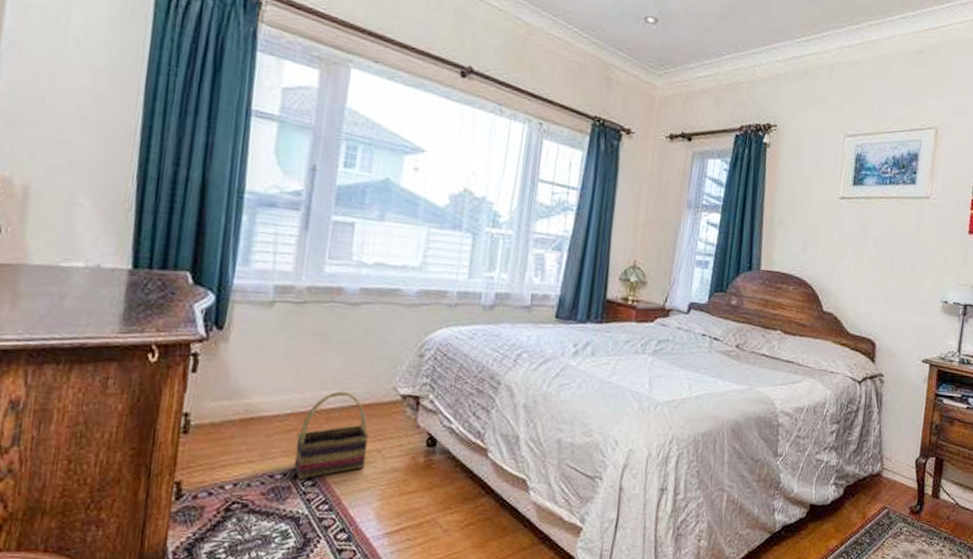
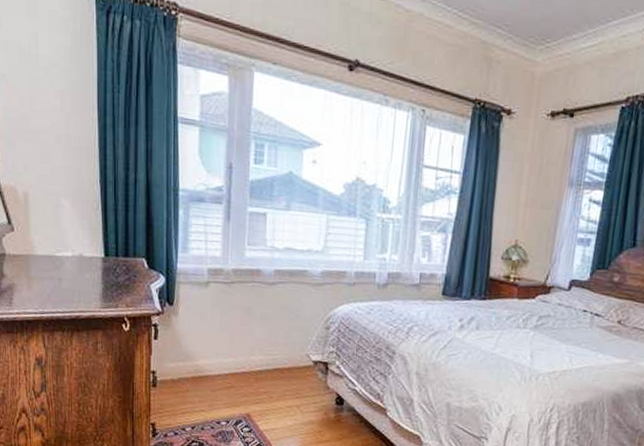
basket: present [294,391,370,480] -> none [234,356,290,427]

